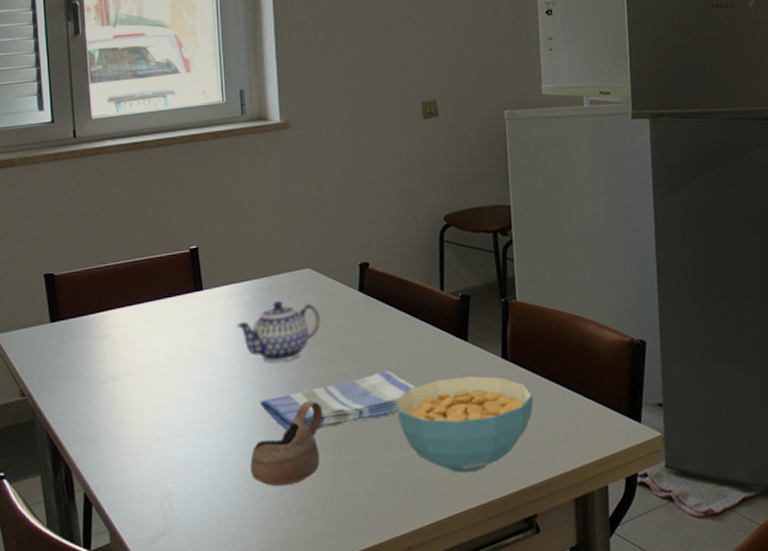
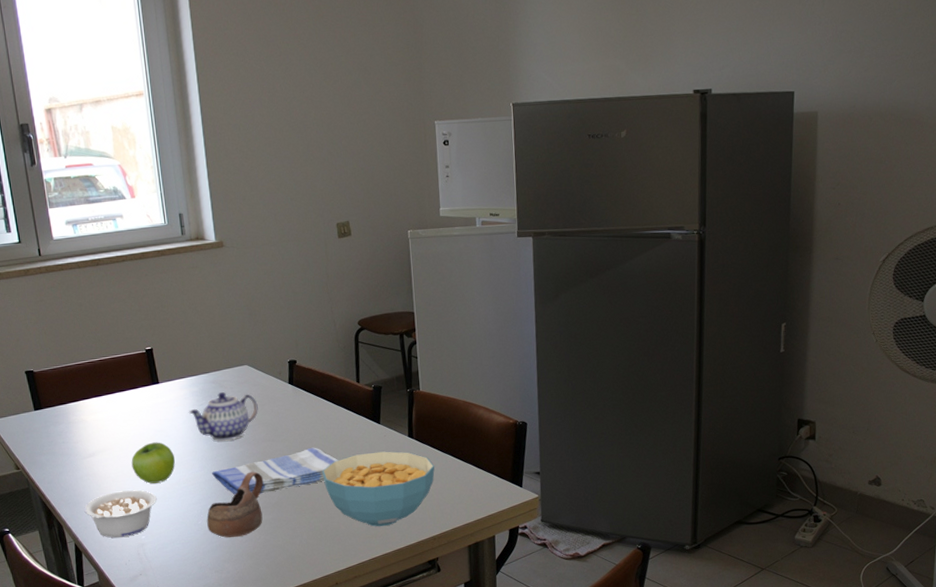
legume: none [100,423,191,486] -> present [84,490,157,538]
fruit: none [162,362,217,415] -> present [131,442,176,484]

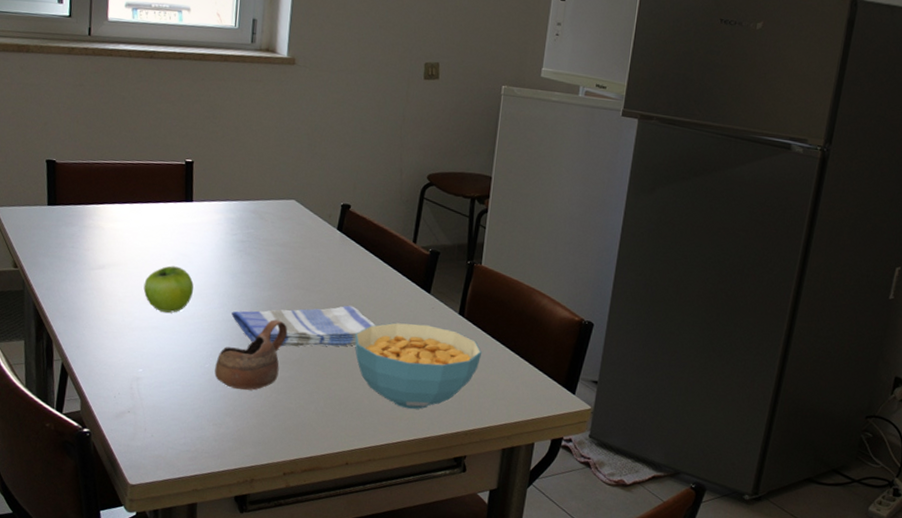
legume: present [84,490,157,538] -> none [80,313,165,366]
teapot: present [188,392,258,441] -> none [219,225,298,281]

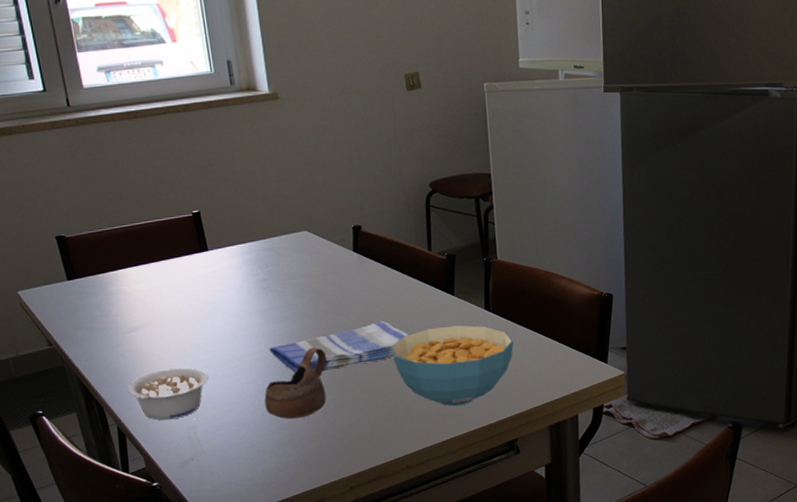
legume: none [80,313,165,366] -> present [127,367,209,420]
fruit: present [143,265,194,313] -> none [179,315,229,361]

